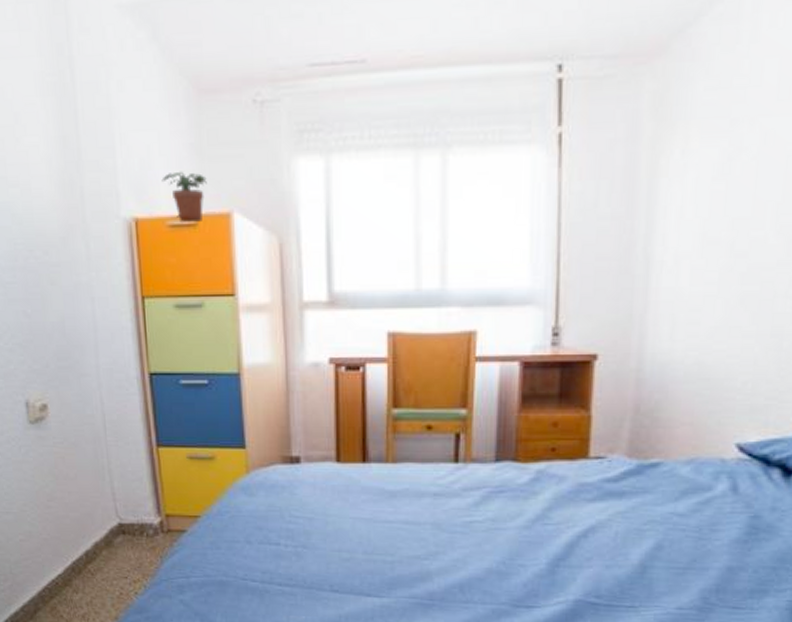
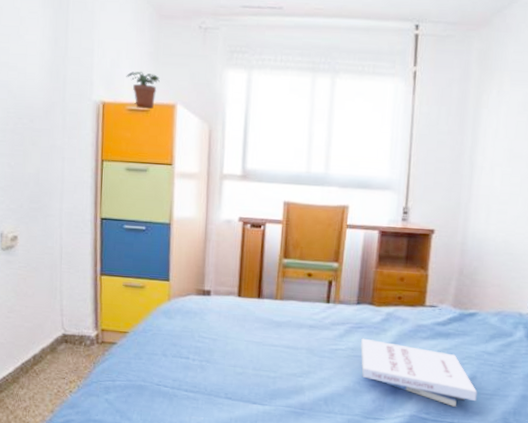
books: none [504,505,665,586] -> present [360,338,477,407]

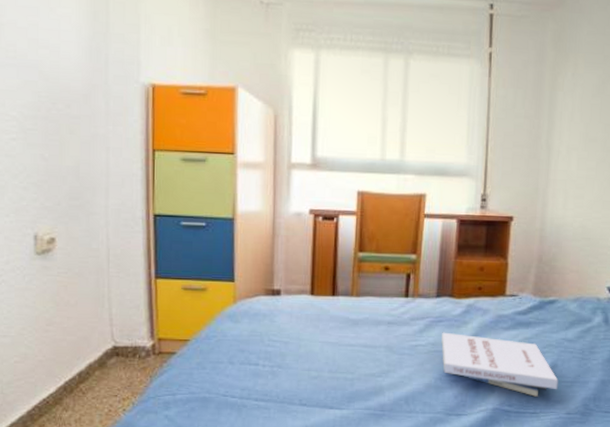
potted plant: present [126,71,160,109] -> none [178,50,218,92]

